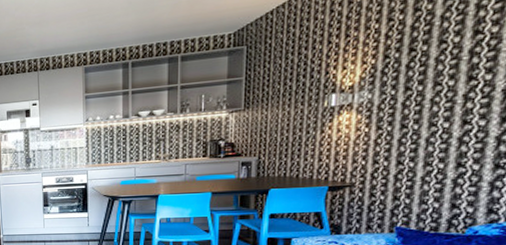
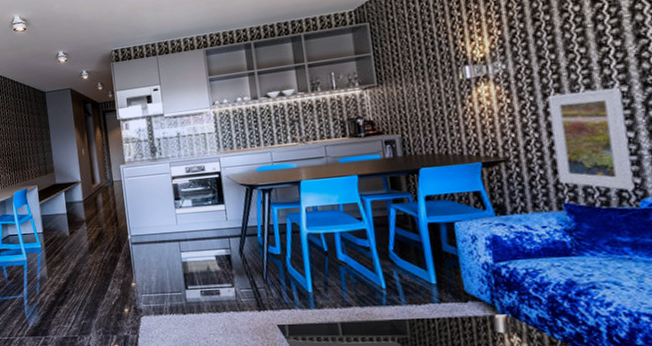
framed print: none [396,121,479,219] -> present [547,87,635,191]

